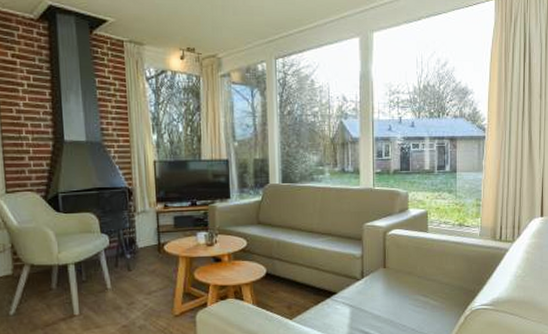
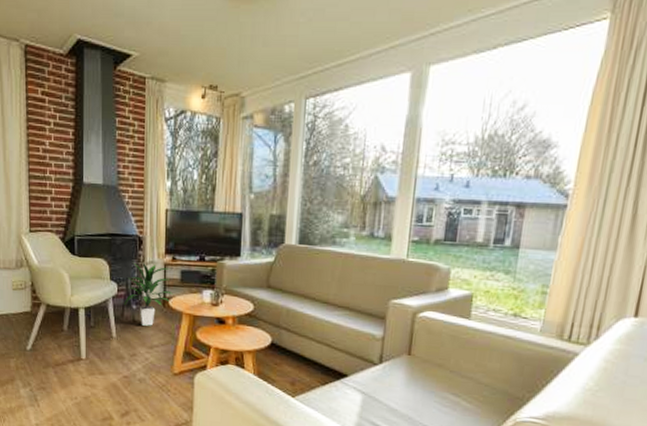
indoor plant: none [117,212,169,273] -> present [123,261,174,326]

